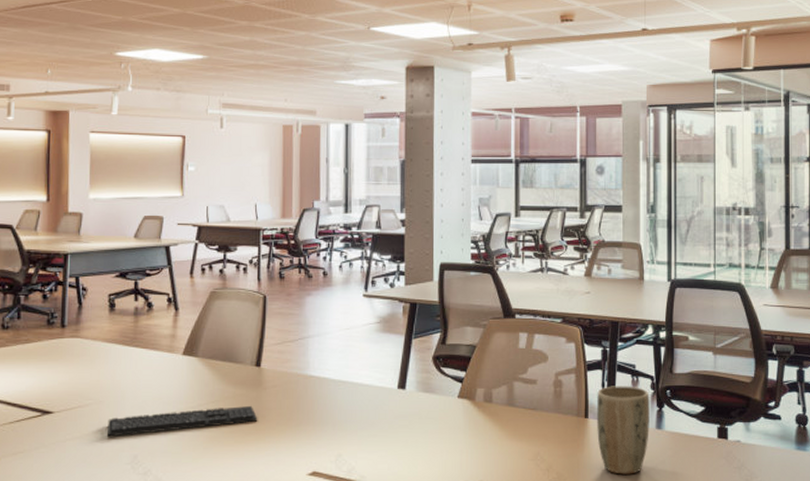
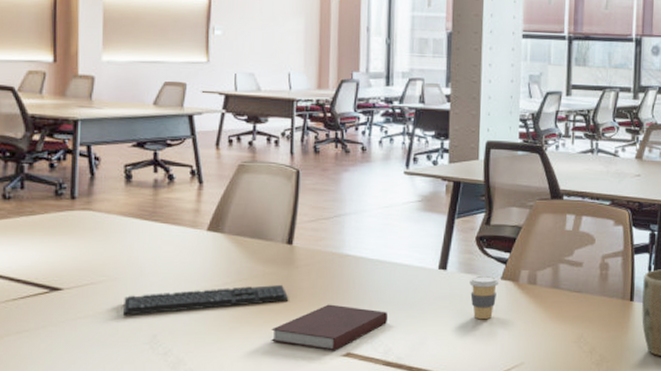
notebook: none [242,424,351,470] -> present [271,304,388,351]
coffee cup: none [428,394,456,438] -> present [469,275,500,320]

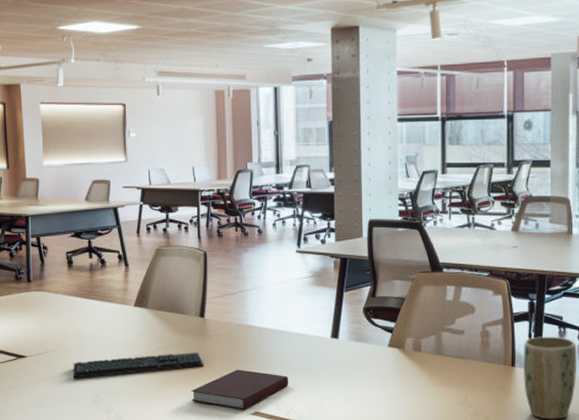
coffee cup: present [469,275,500,320] -> none [359,343,387,384]

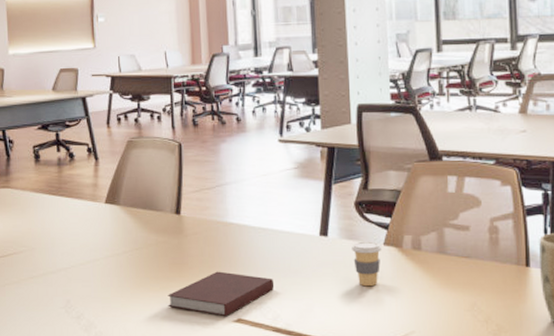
keyboard: present [73,352,204,378] -> none [41,252,181,282]
coffee cup: none [359,343,387,384] -> present [352,241,382,287]

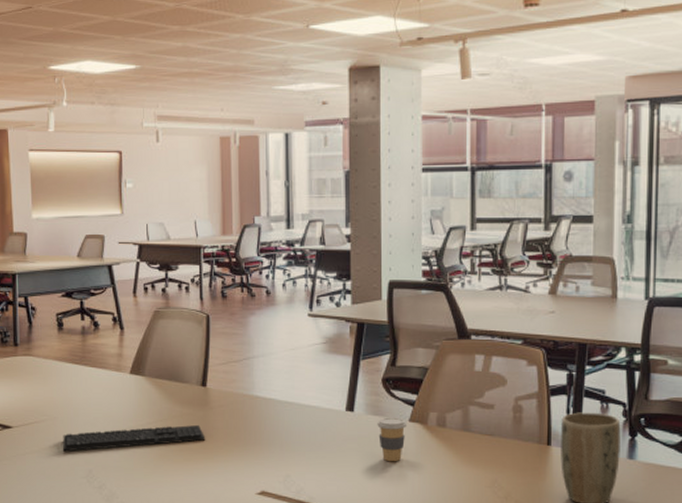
keyboard: none [41,252,181,282] -> present [63,424,206,452]
notebook: present [167,271,275,317] -> none [191,444,299,489]

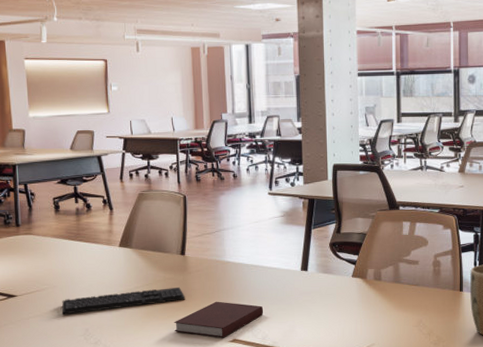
notebook: none [191,444,299,489] -> present [174,301,264,338]
coffee cup: present [377,417,408,462] -> none [327,274,351,310]

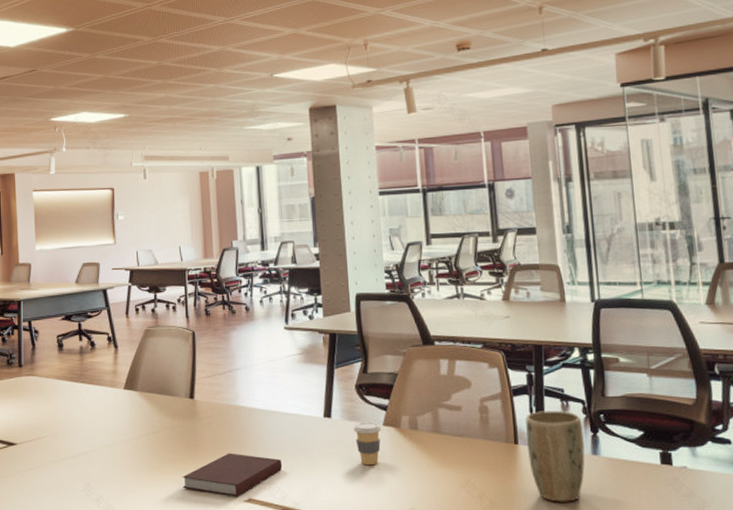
keyboard: present [62,287,186,315] -> none [63,435,195,466]
coffee cup: none [327,274,351,310] -> present [353,422,382,466]

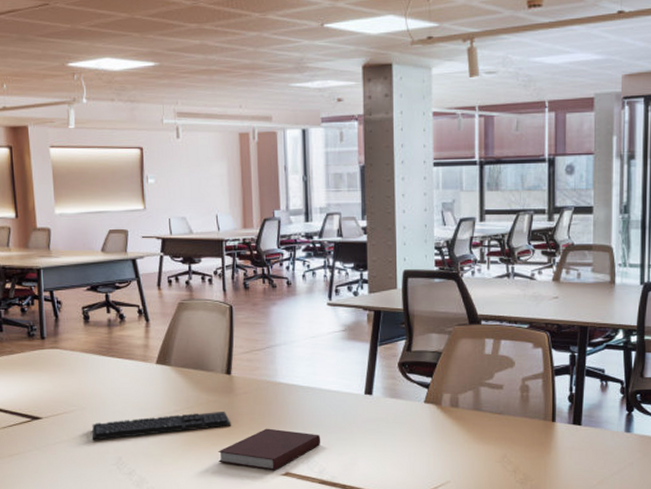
keyboard: none [63,435,195,466] -> present [92,411,232,440]
coffee cup: present [353,422,382,466] -> none [394,399,423,441]
plant pot: present [526,410,585,502] -> none [564,390,619,476]

